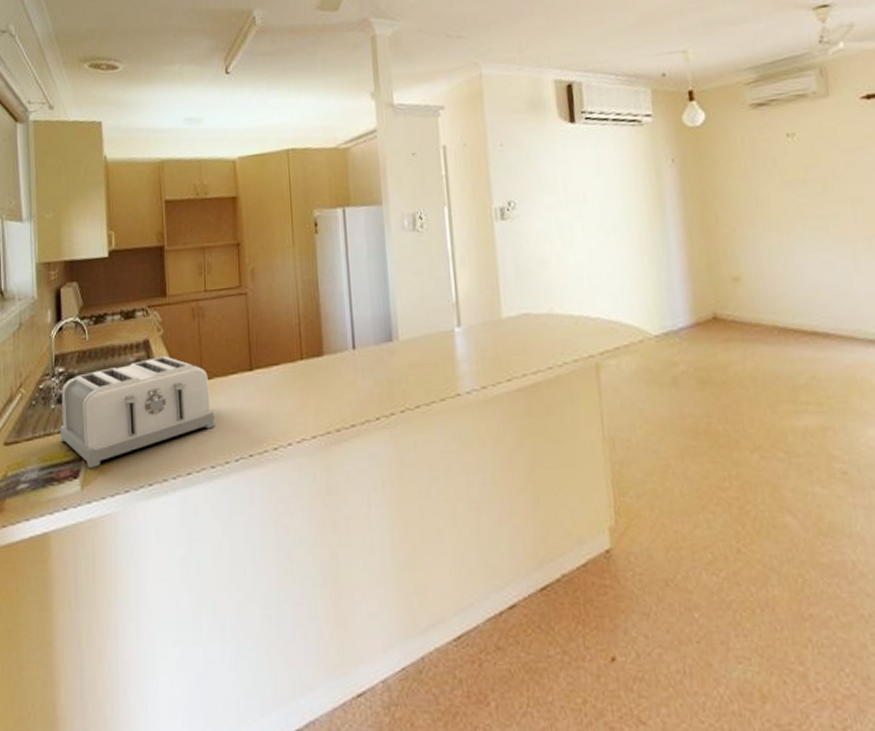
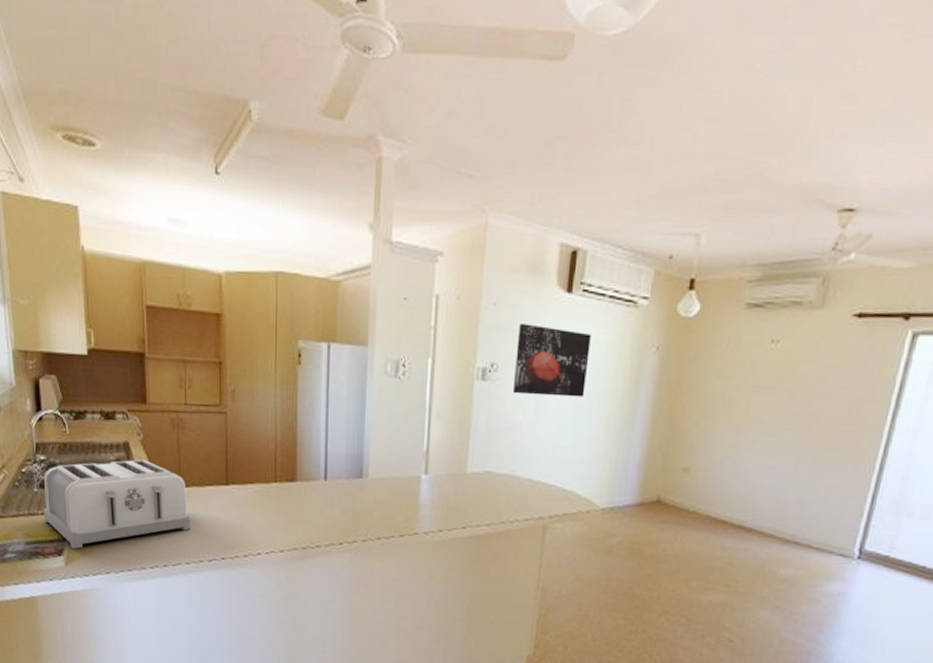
wall art: none [529,157,609,228] -> present [512,323,591,397]

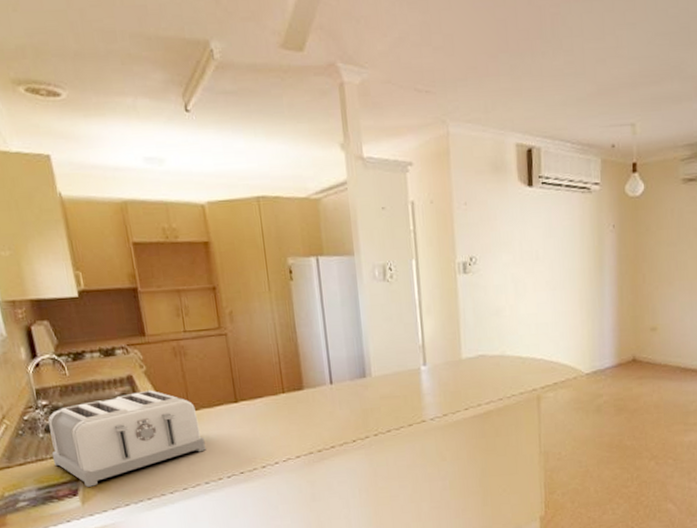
wall art: present [512,323,591,397] -> none [490,218,557,282]

